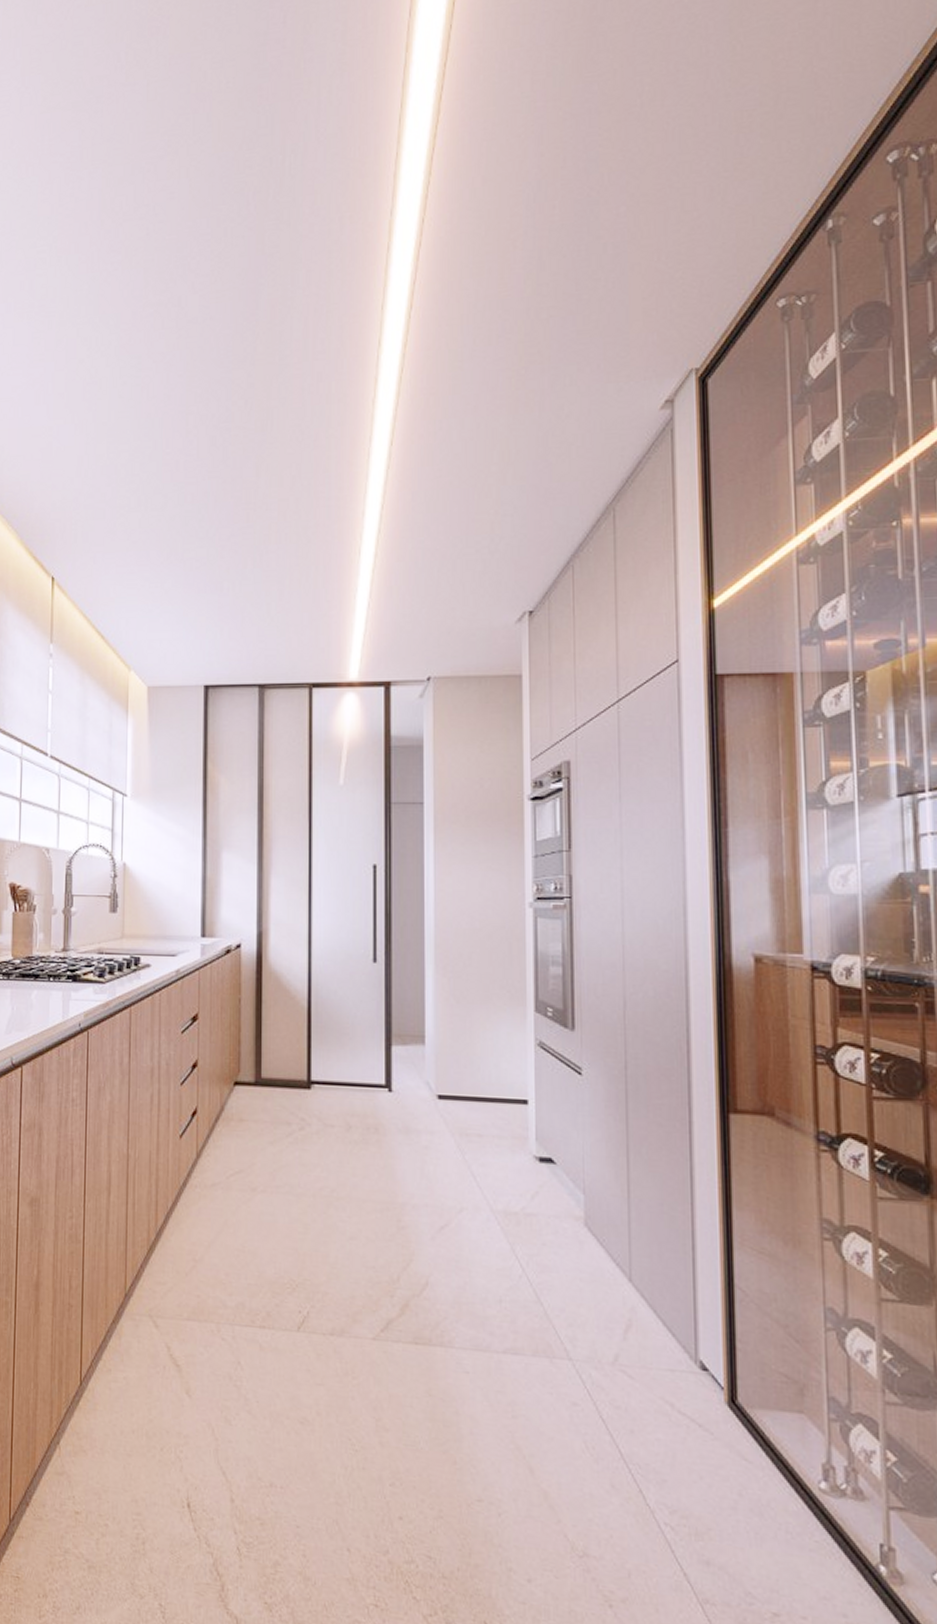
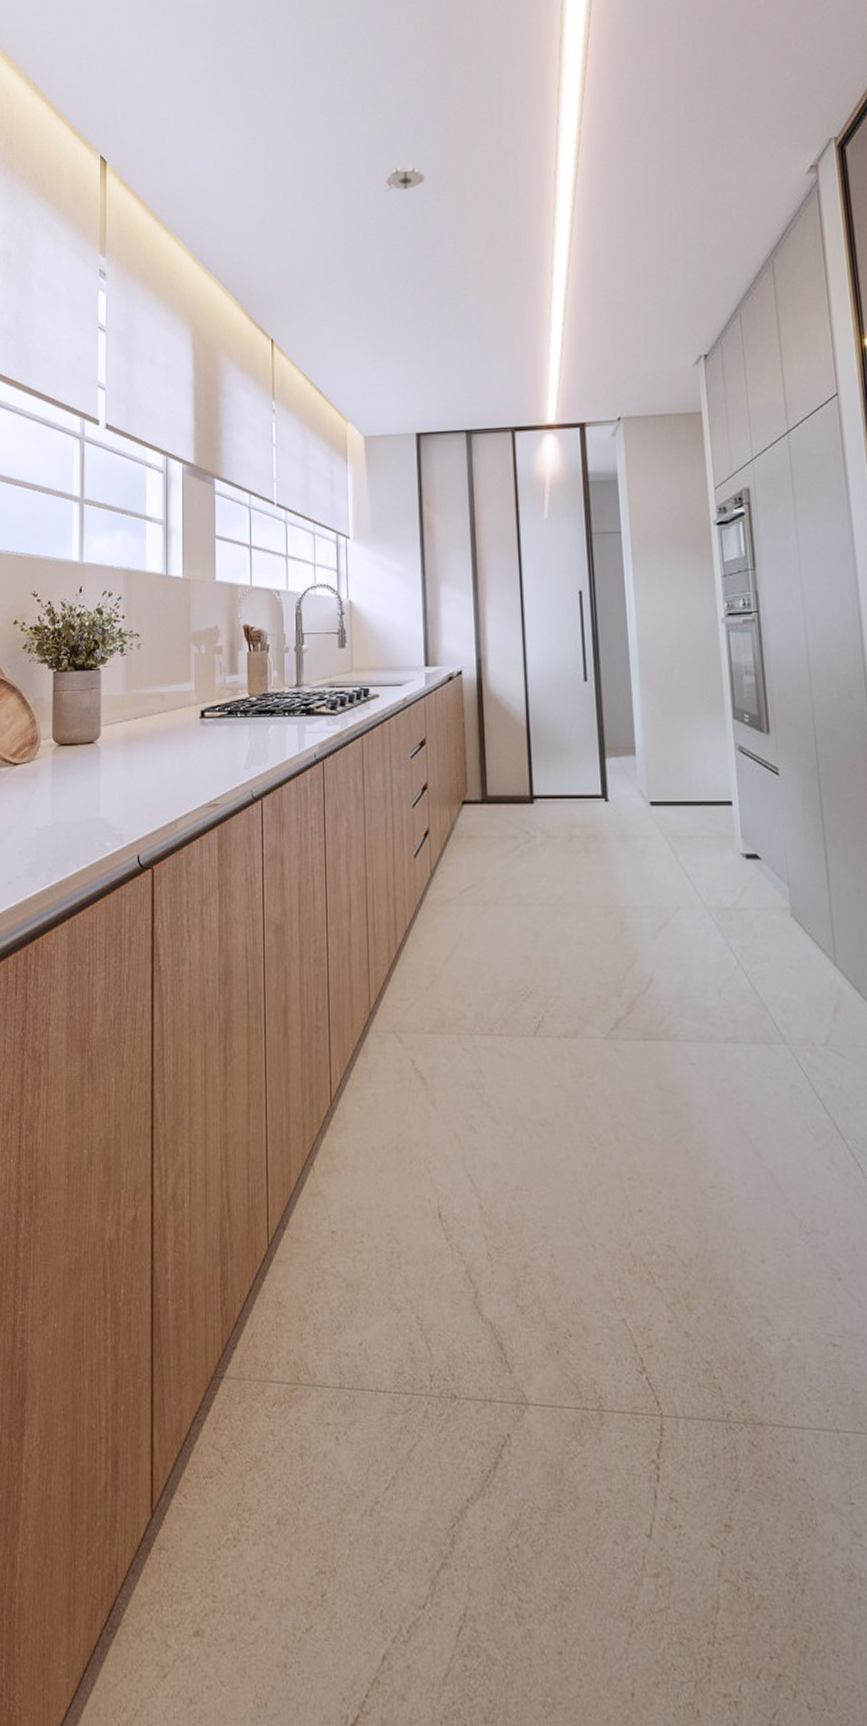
smoke detector: none [183,387,227,417] -> present [385,164,425,191]

